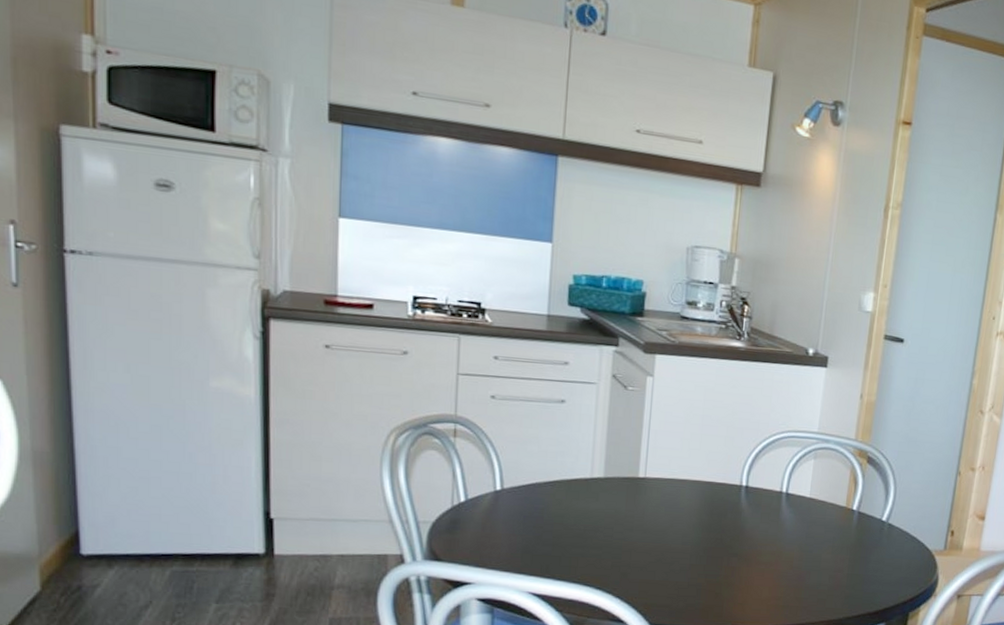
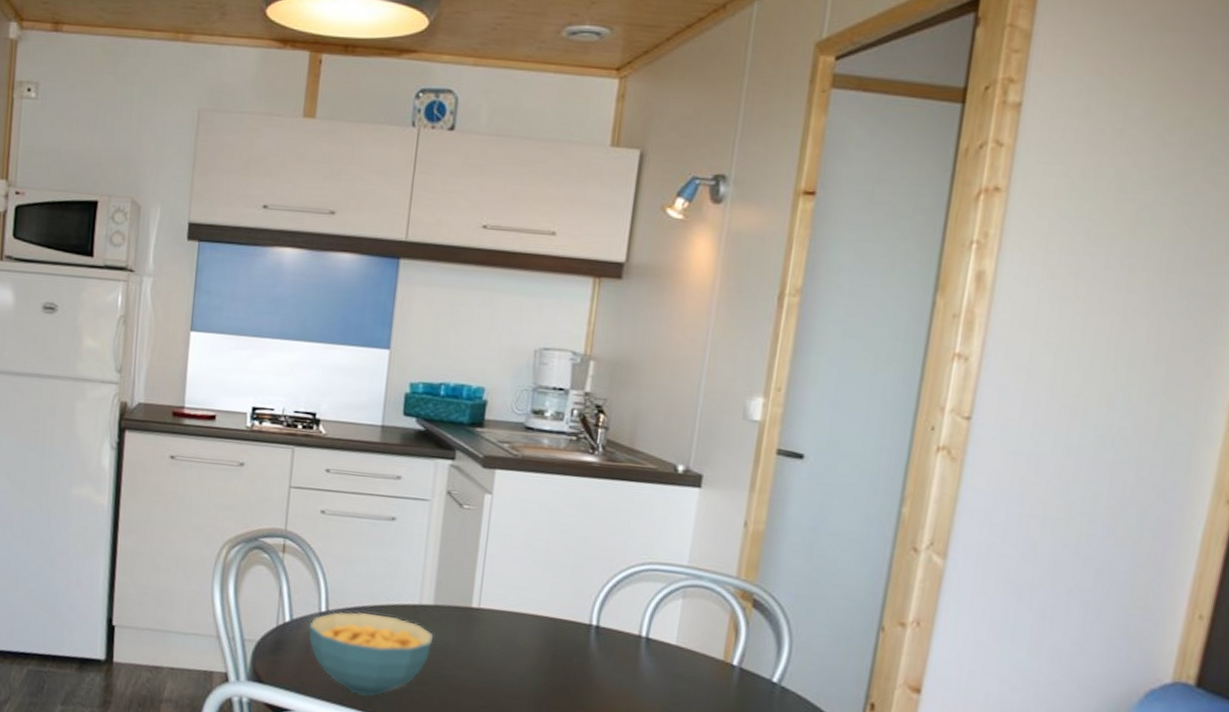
cereal bowl: none [484,487,606,563] -> present [308,611,434,697]

